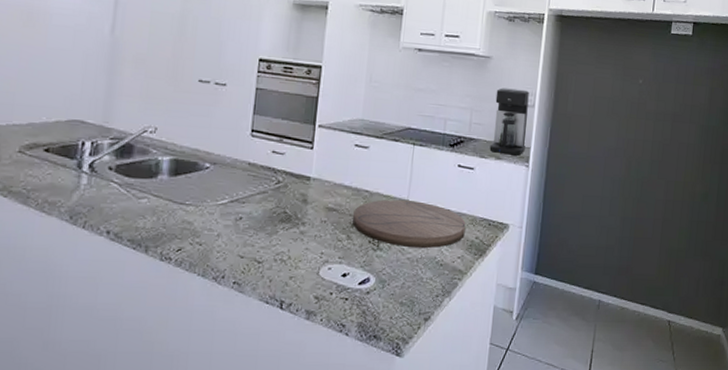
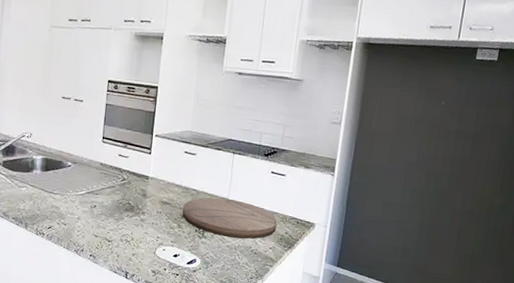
coffee maker: present [489,88,529,156] -> none [299,107,337,166]

